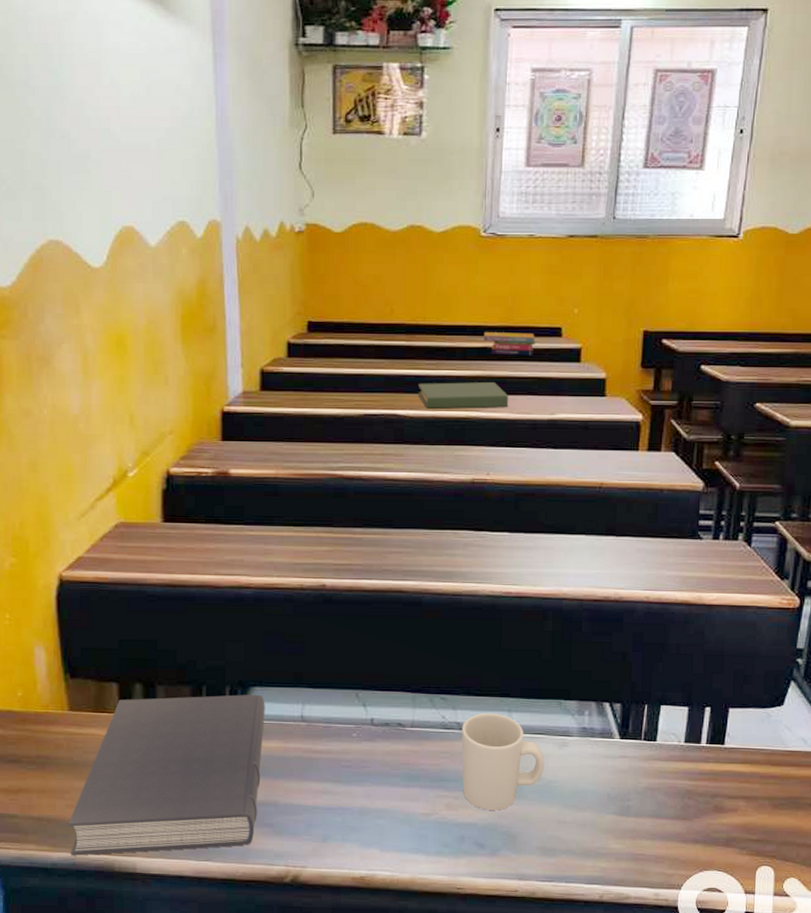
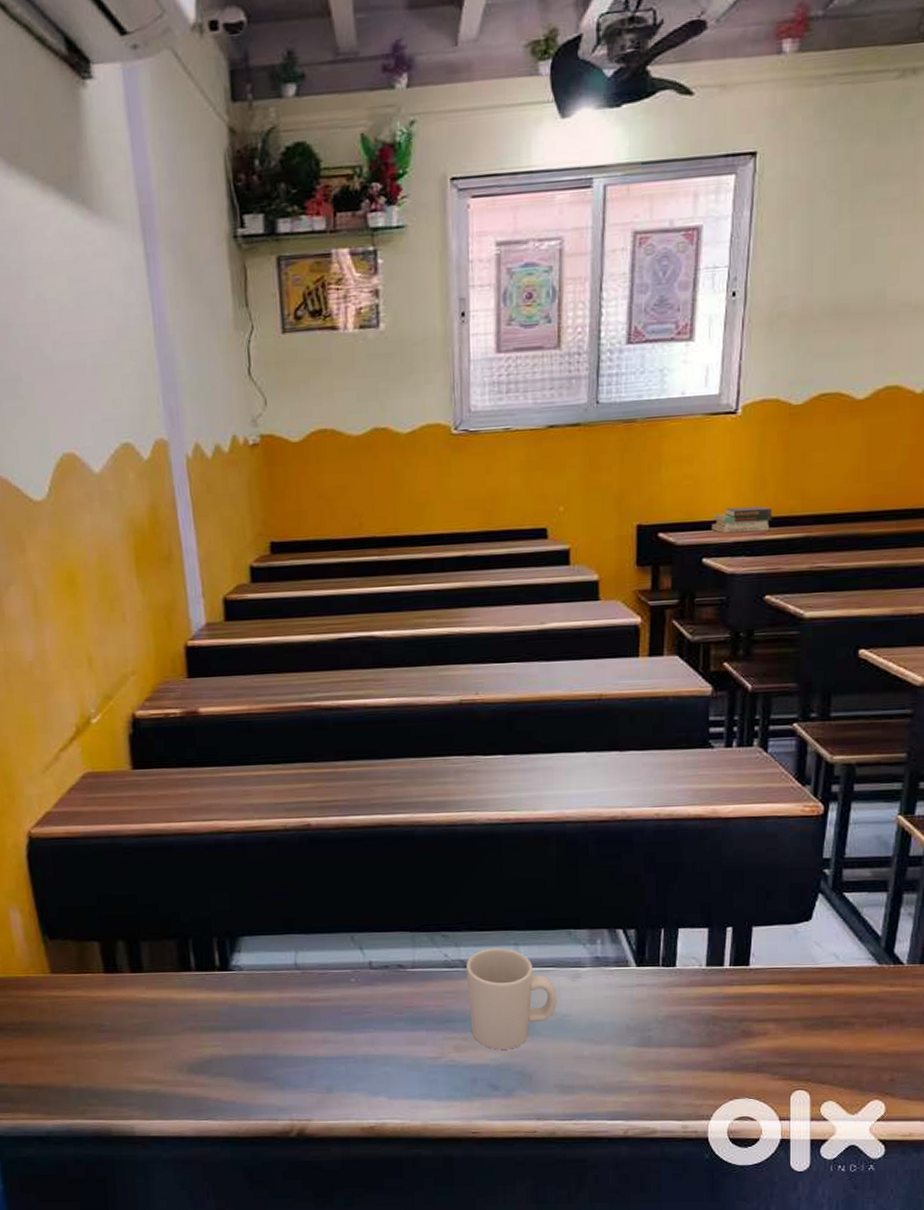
book: present [68,694,265,856] -> none [60,944,257,1122]
hardback book: present [418,382,509,410] -> none [395,594,494,629]
books: present [483,332,535,356] -> none [462,536,519,564]
books: none [710,321,767,345] -> present [711,506,773,534]

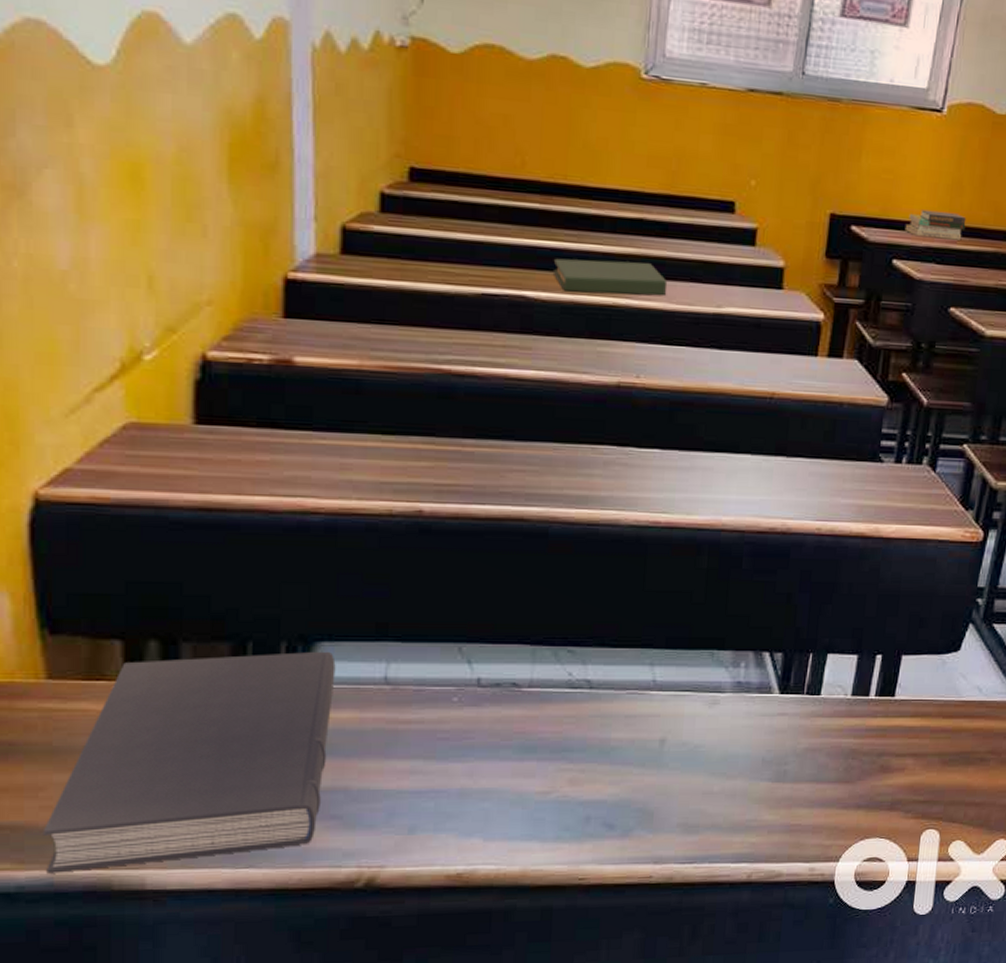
book: none [60,944,257,1122] -> present [43,651,336,874]
hardback book: none [395,594,494,629] -> present [554,258,668,296]
mug: present [466,947,557,1050] -> none [590,667,691,784]

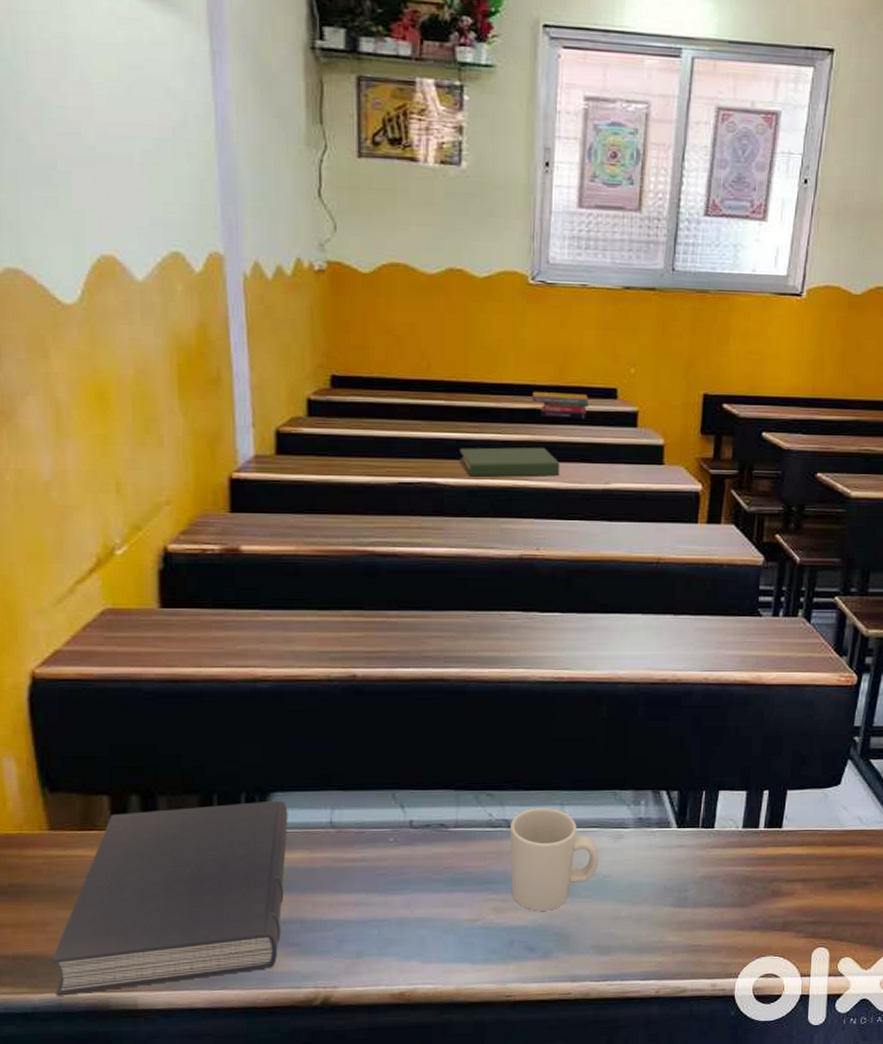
mug: none [590,667,691,784] -> present [510,807,599,911]
books: none [639,200,703,234] -> present [532,392,588,419]
books: present [904,209,967,240] -> none [772,385,829,412]

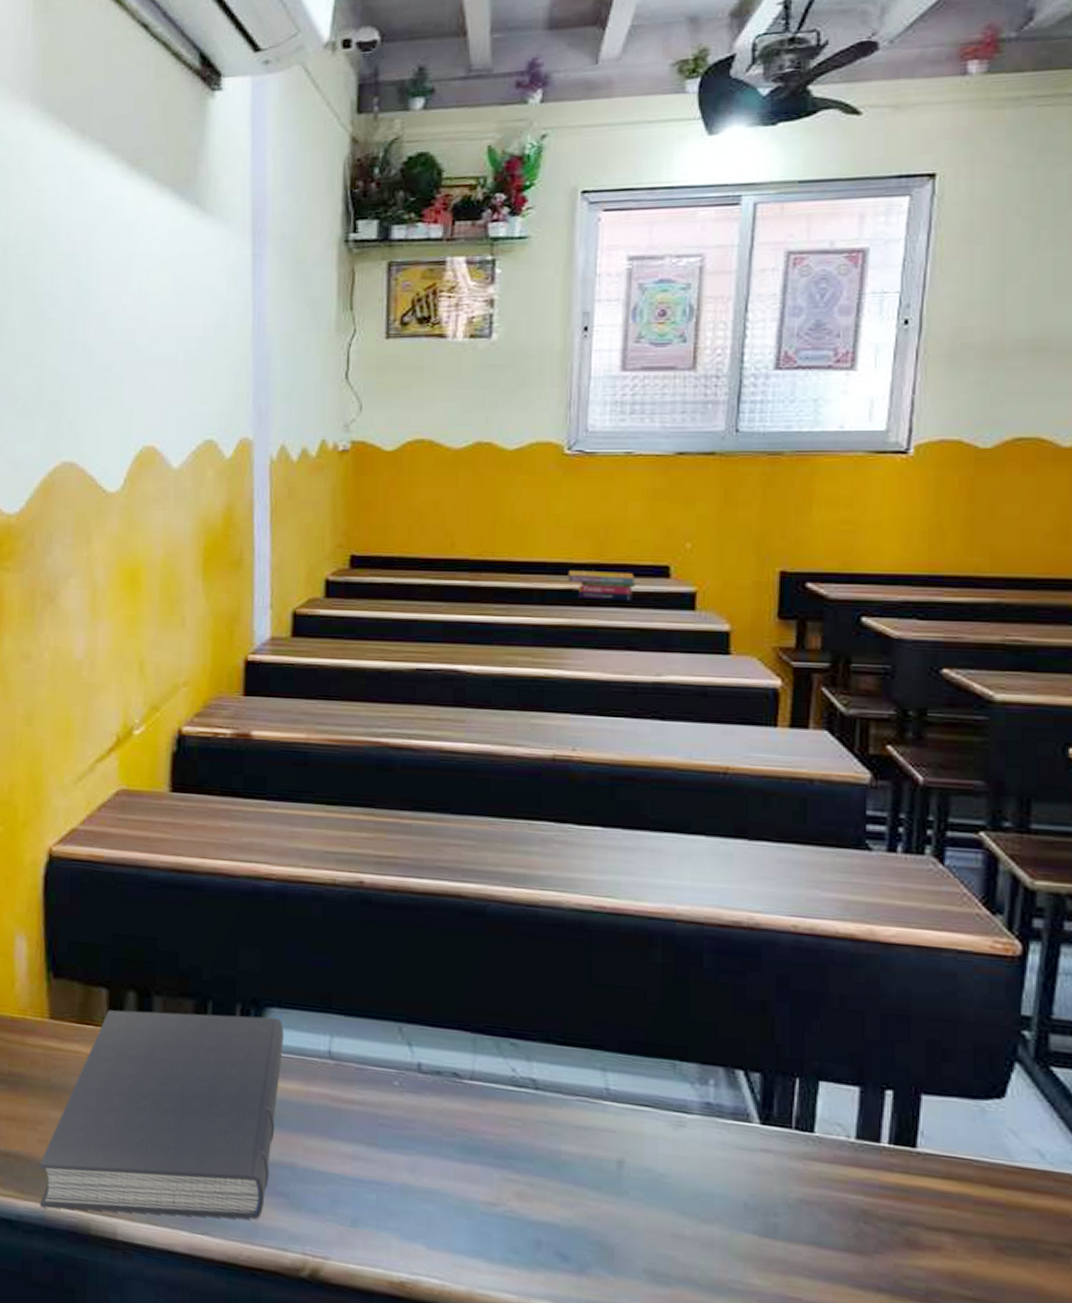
hardback book: present [460,447,560,478] -> none [485,632,601,666]
mug: present [510,807,599,911] -> none [538,1069,653,1210]

